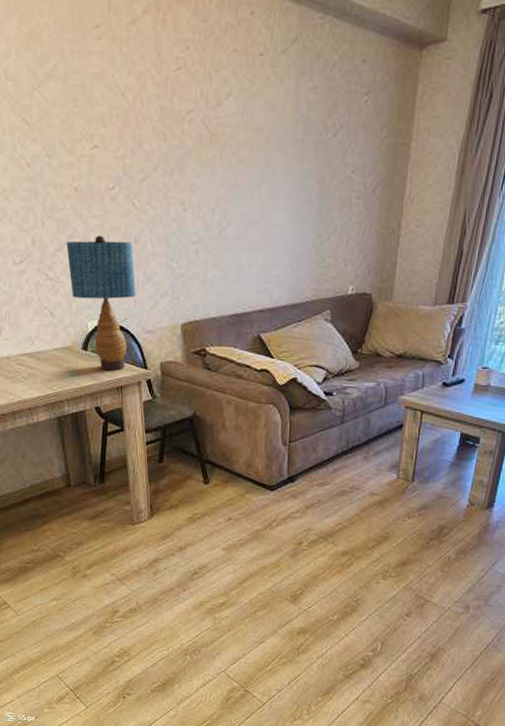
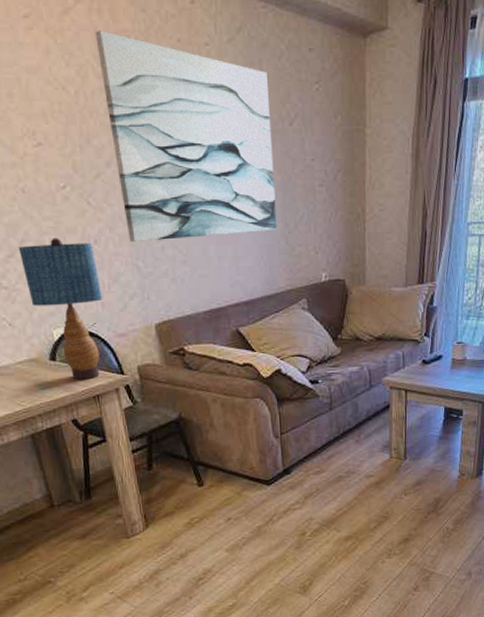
wall art: none [157,40,317,244] -> present [95,30,277,242]

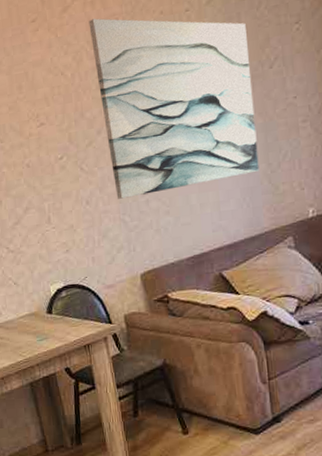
table lamp: present [18,238,103,380] -> none [23,203,94,331]

